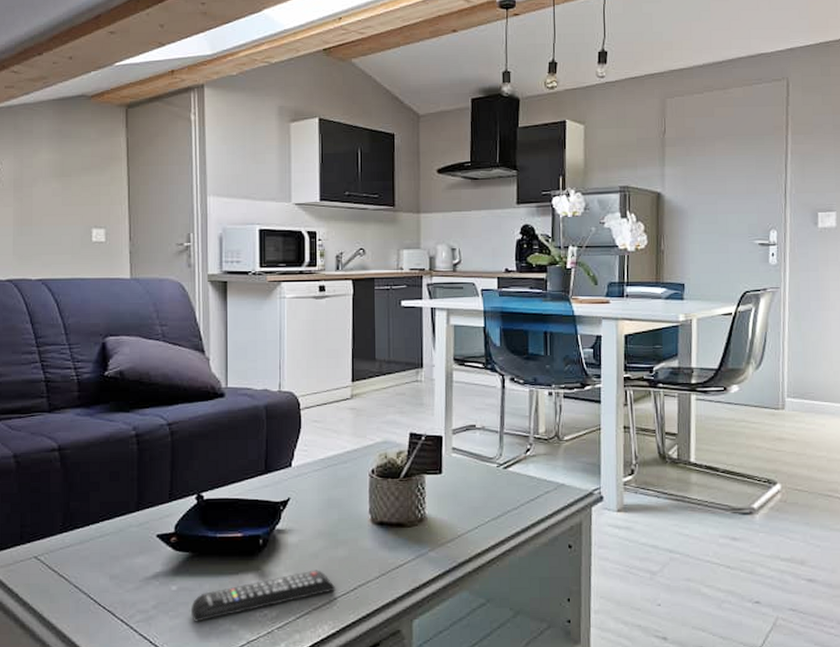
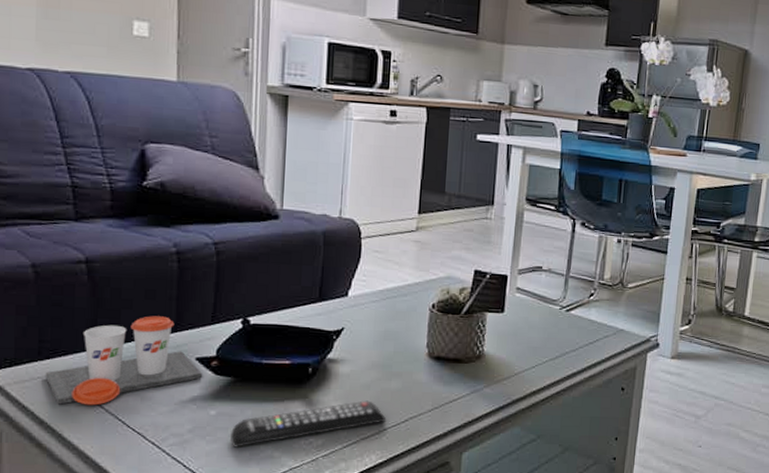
cup: none [26,496,163,586] -> present [45,316,202,406]

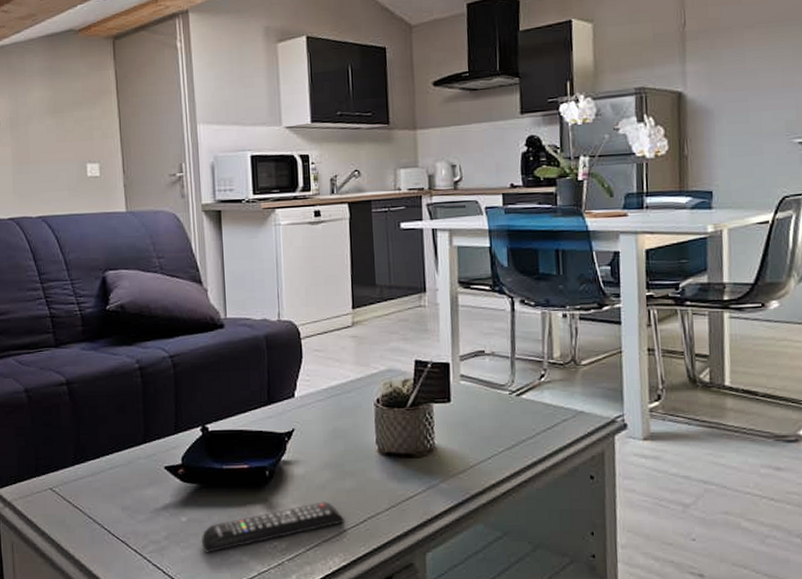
cup: present [45,316,202,406] -> none [42,429,171,517]

